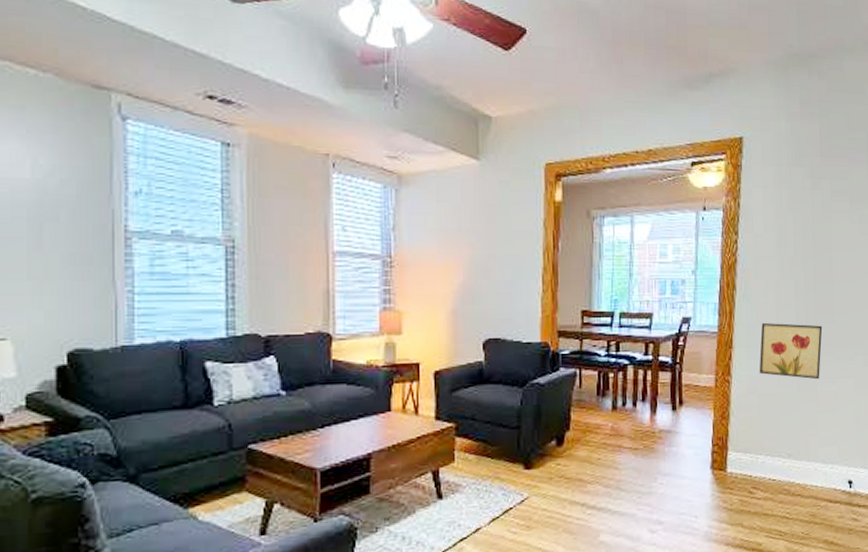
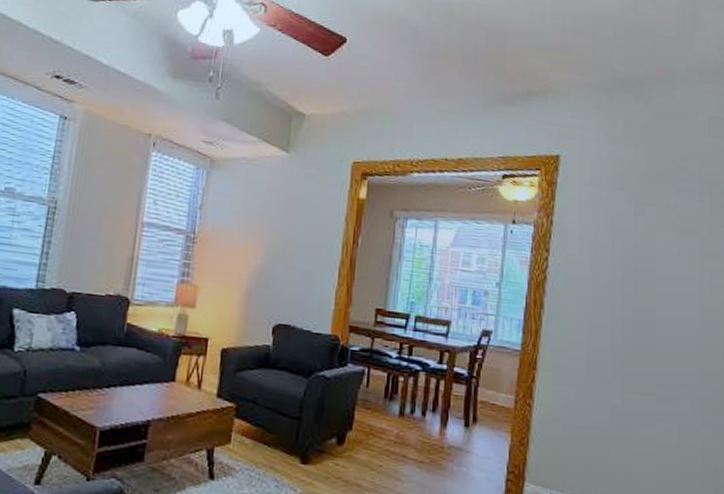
wall art: present [759,322,823,380] -> none [565,347,642,419]

